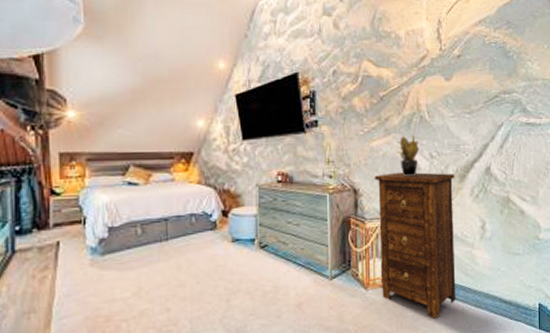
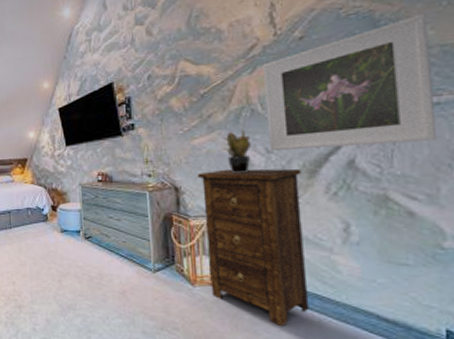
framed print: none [431,51,539,156] -> present [263,13,438,150]

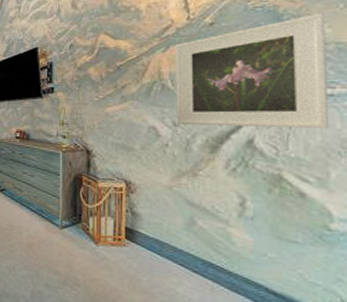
cabinet: present [197,168,310,326] -> none [108,137,204,291]
potted plant: present [222,128,252,174] -> none [133,101,161,143]

